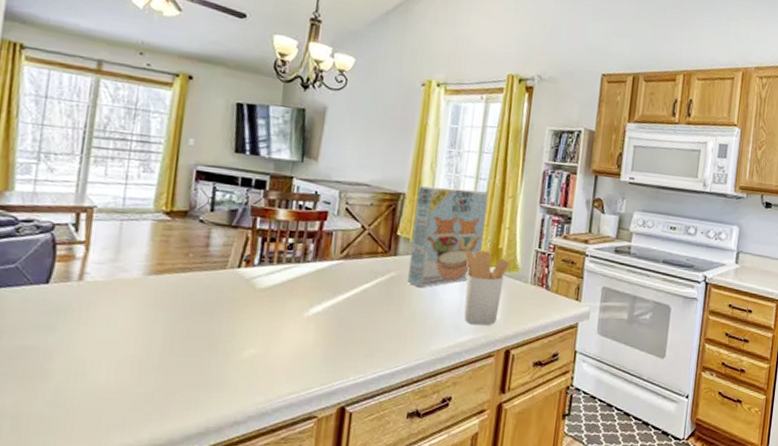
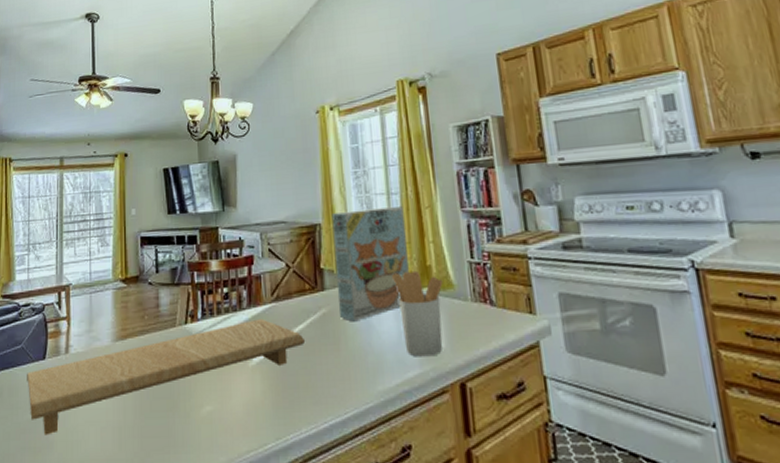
cutting board: none [19,273,369,364] -> present [27,318,306,435]

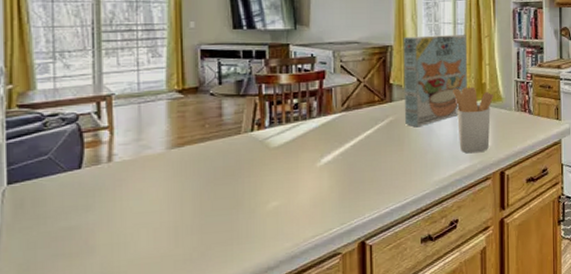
cutting board: present [27,318,306,435] -> none [57,125,373,241]

